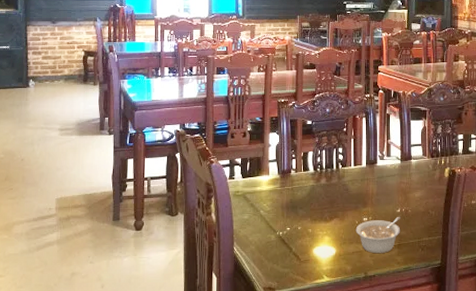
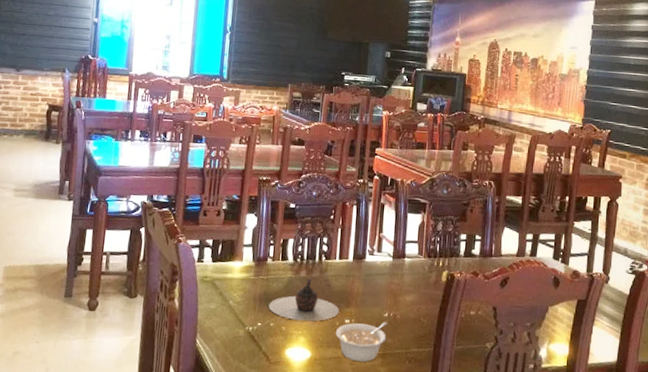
teapot: none [295,184,358,223] -> present [268,277,339,322]

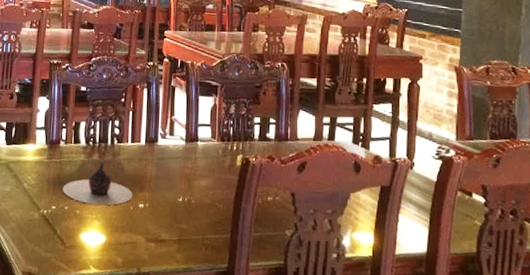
legume: present [335,322,388,362] -> none [129,207,183,248]

